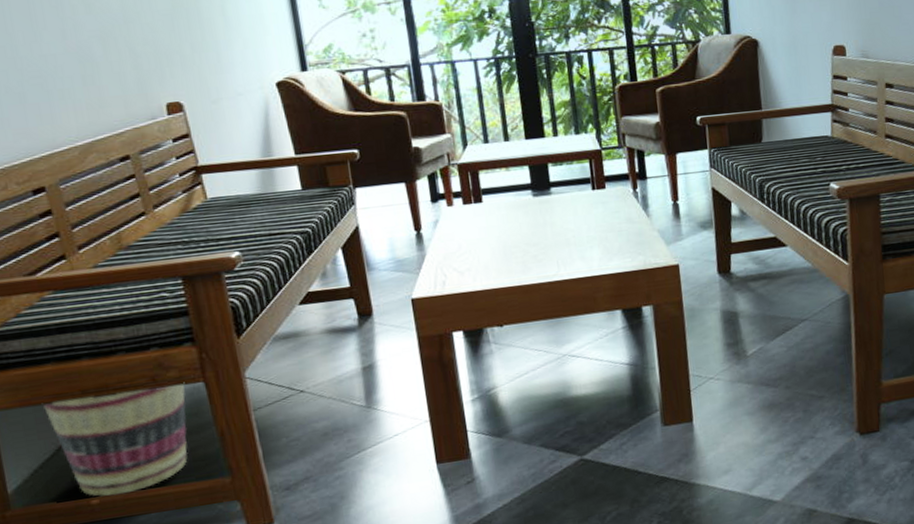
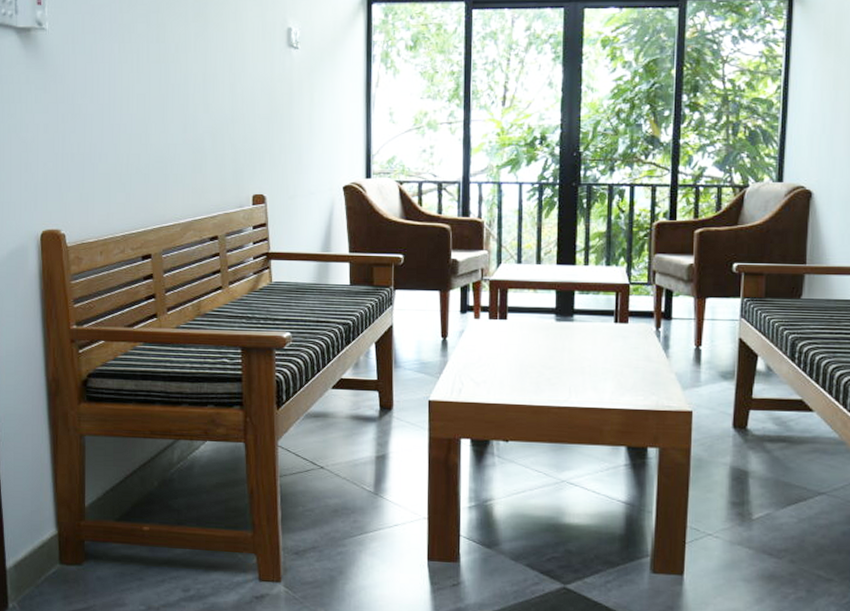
basket: present [41,382,188,497] -> none [120,436,230,527]

